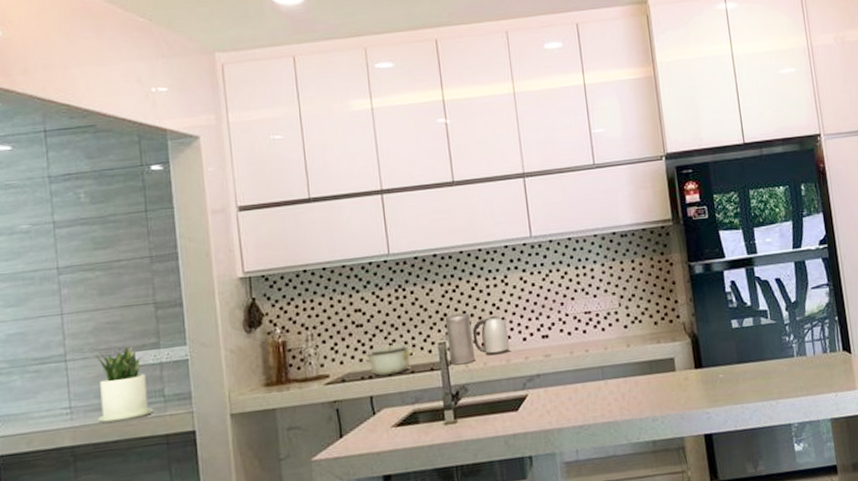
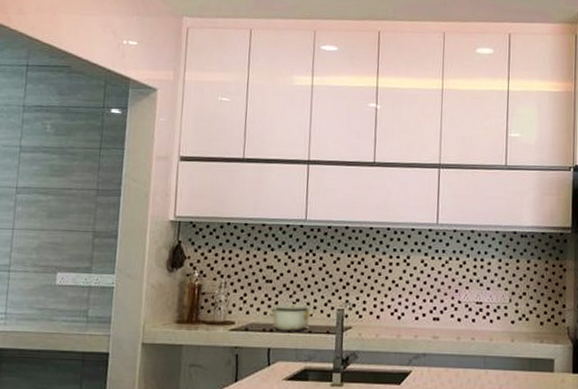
planter: present [95,346,154,423] -> none [27,267,76,334]
canister: present [444,313,476,366] -> none [345,285,371,333]
kettle: present [472,315,510,356] -> none [369,291,403,330]

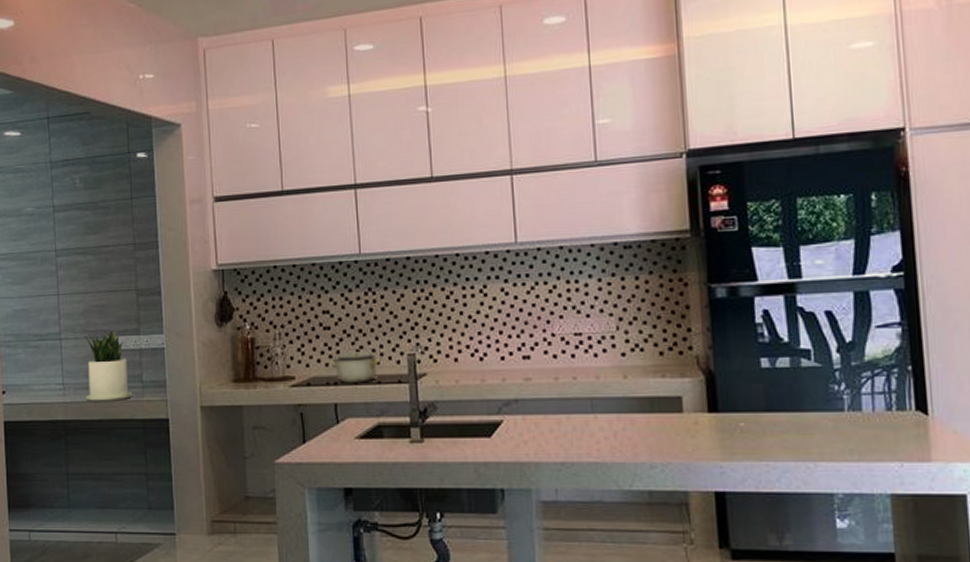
planter: none [27,267,76,334] -> present [85,330,133,402]

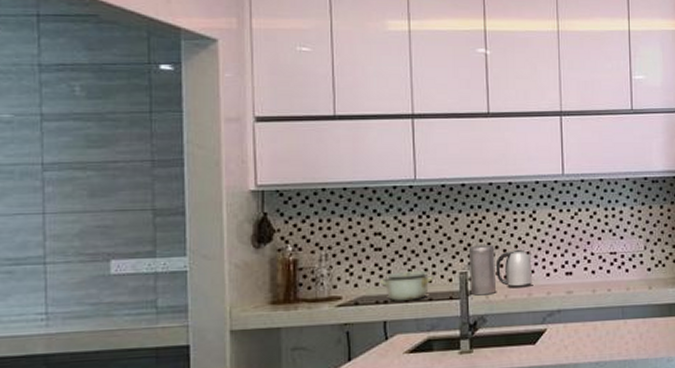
planter: present [85,330,133,402] -> none [78,253,144,332]
canister: none [415,324,447,380] -> present [468,245,497,296]
kettle: none [444,329,485,374] -> present [495,249,532,290]

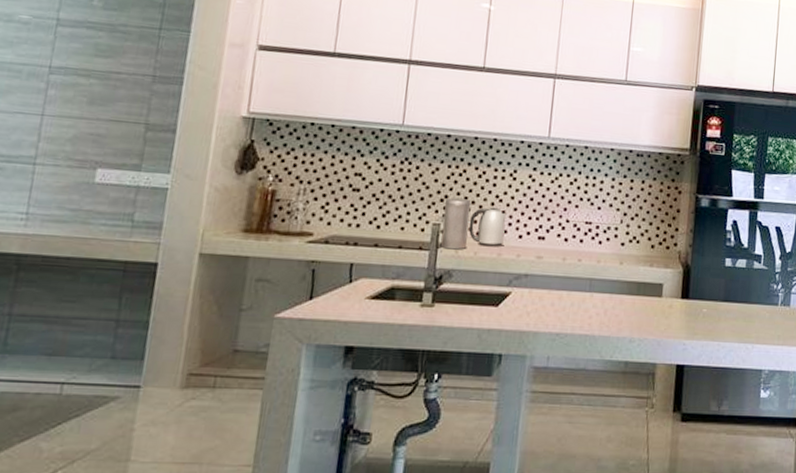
saucepan: present [379,270,435,301] -> none [352,215,408,246]

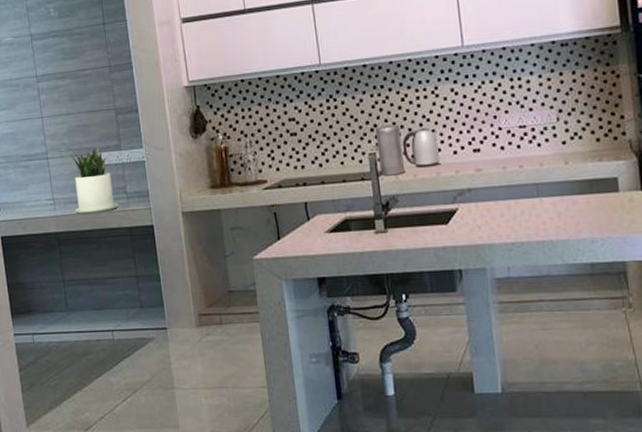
planter: none [54,161,118,239] -> present [70,147,119,215]

